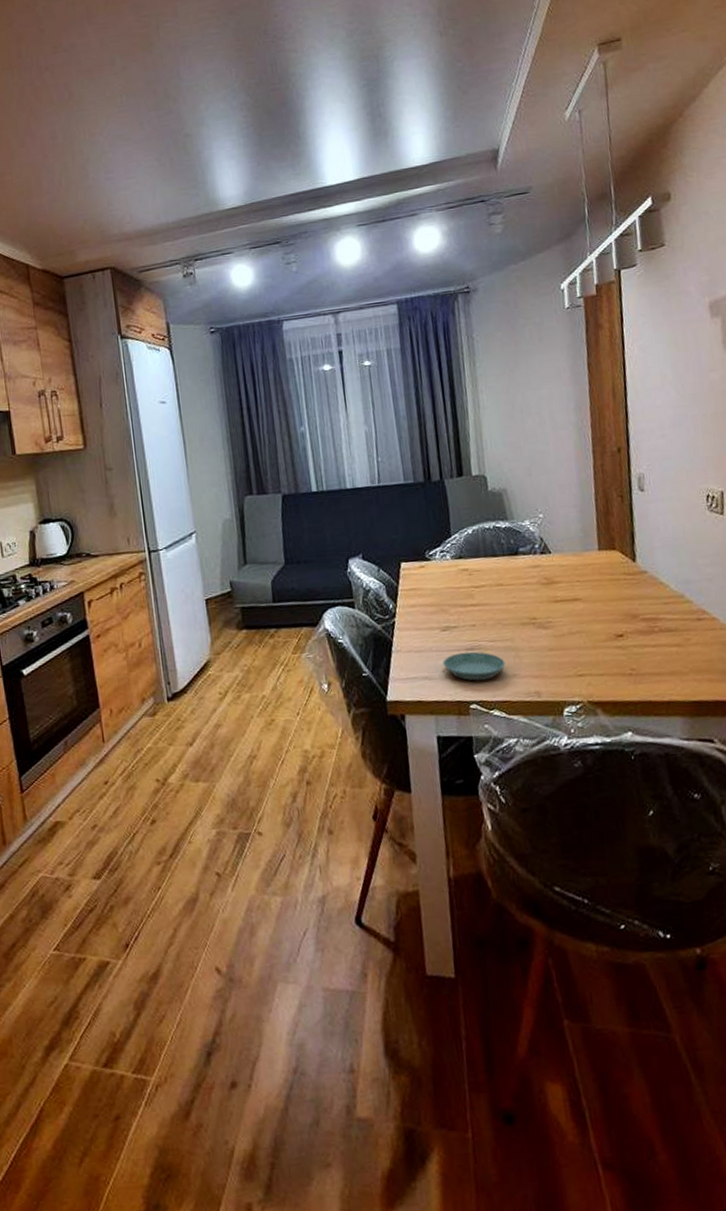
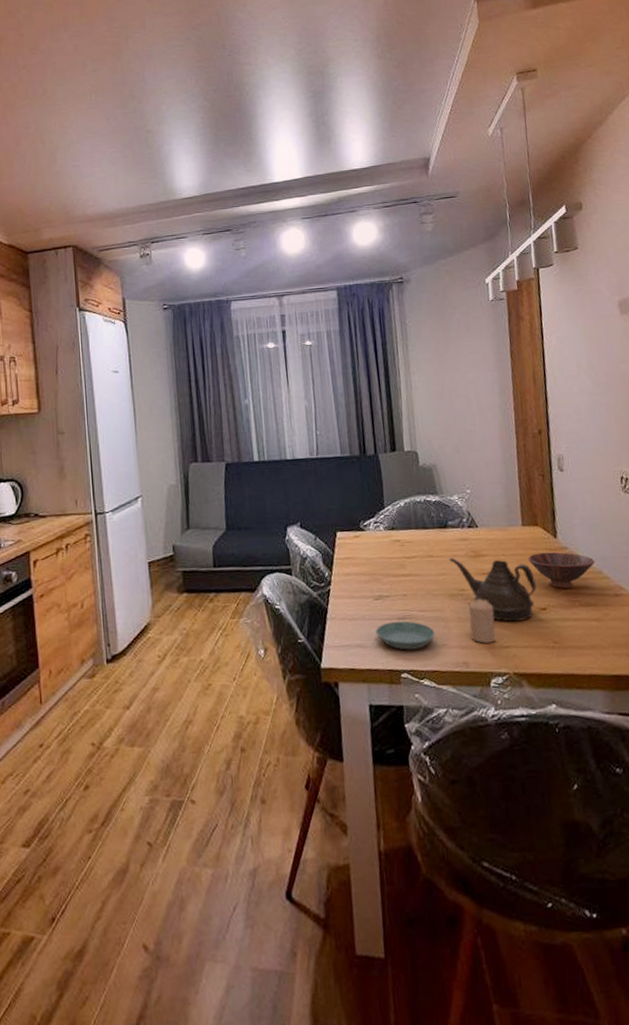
teapot: none [520,585,613,650] -> present [449,558,537,622]
candle: none [540,626,569,672] -> present [468,598,496,643]
bowl: none [604,576,677,615] -> present [528,551,595,589]

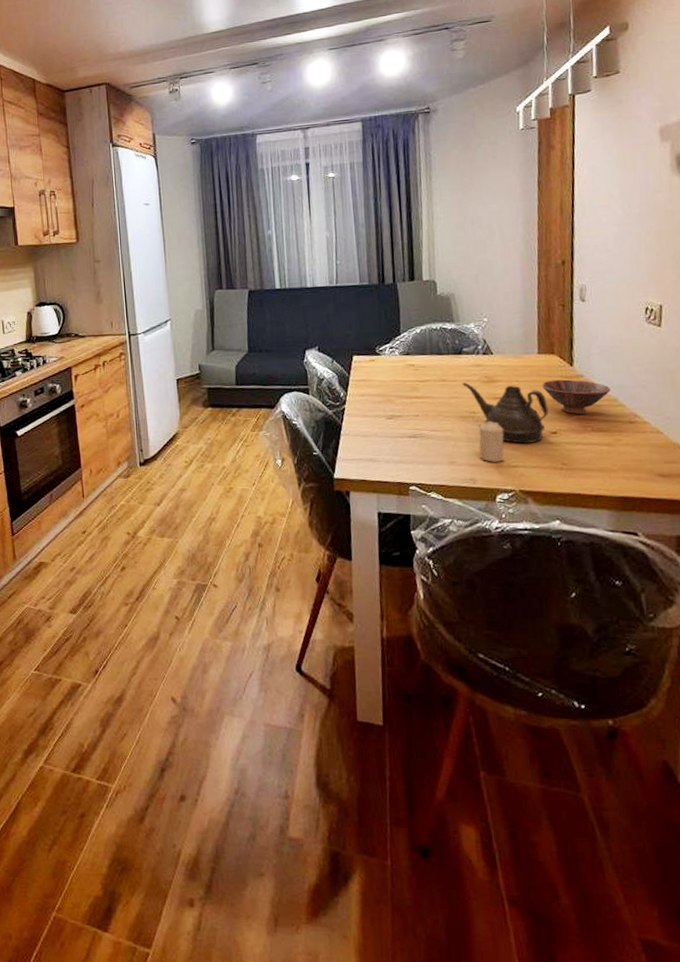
saucer: present [375,620,435,650] -> none [386,439,445,466]

